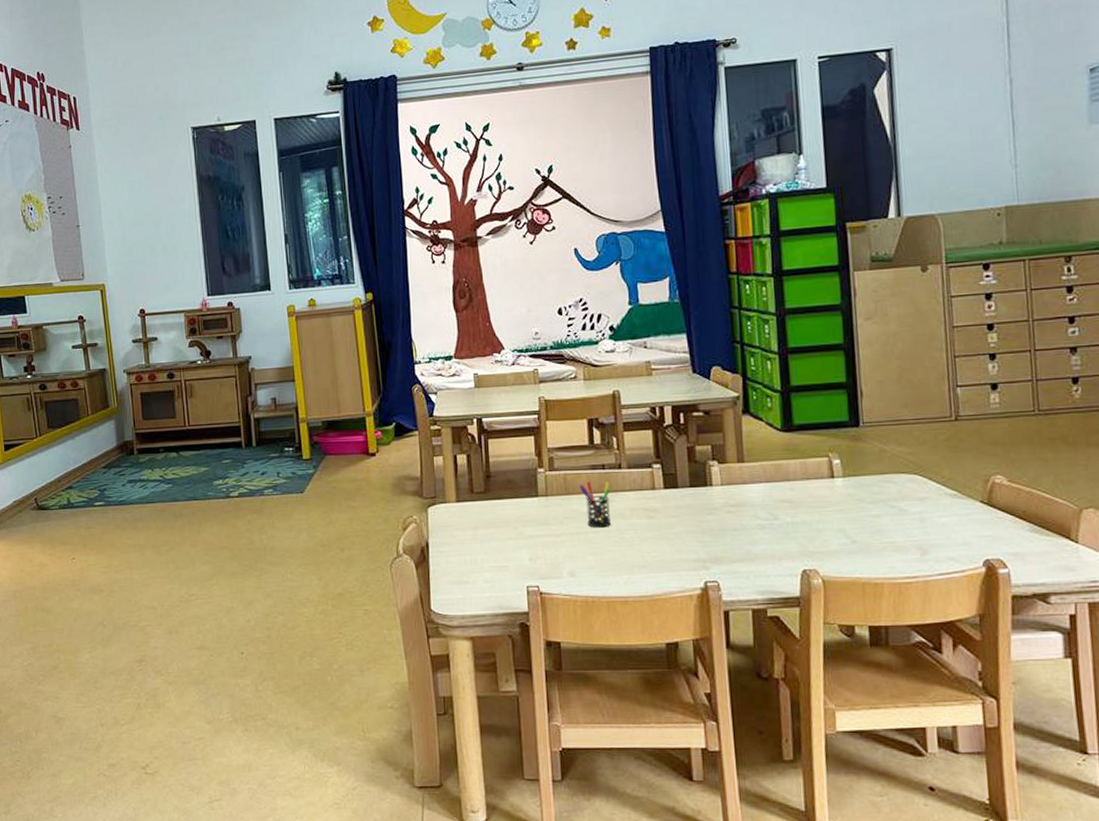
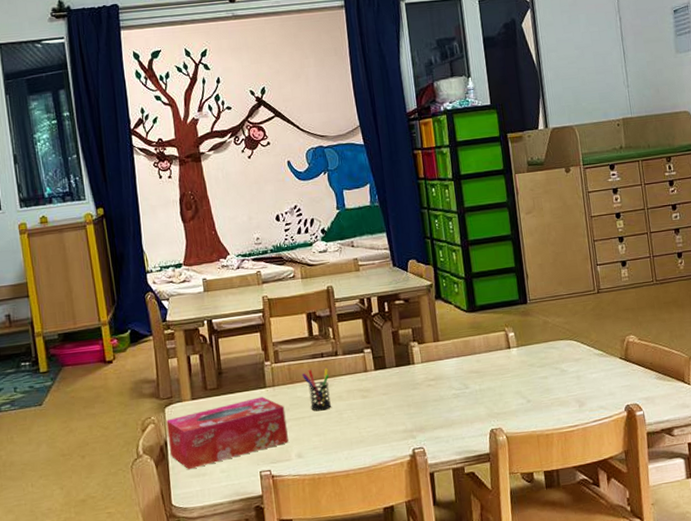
tissue box: none [429,506,560,576] -> present [166,396,288,470]

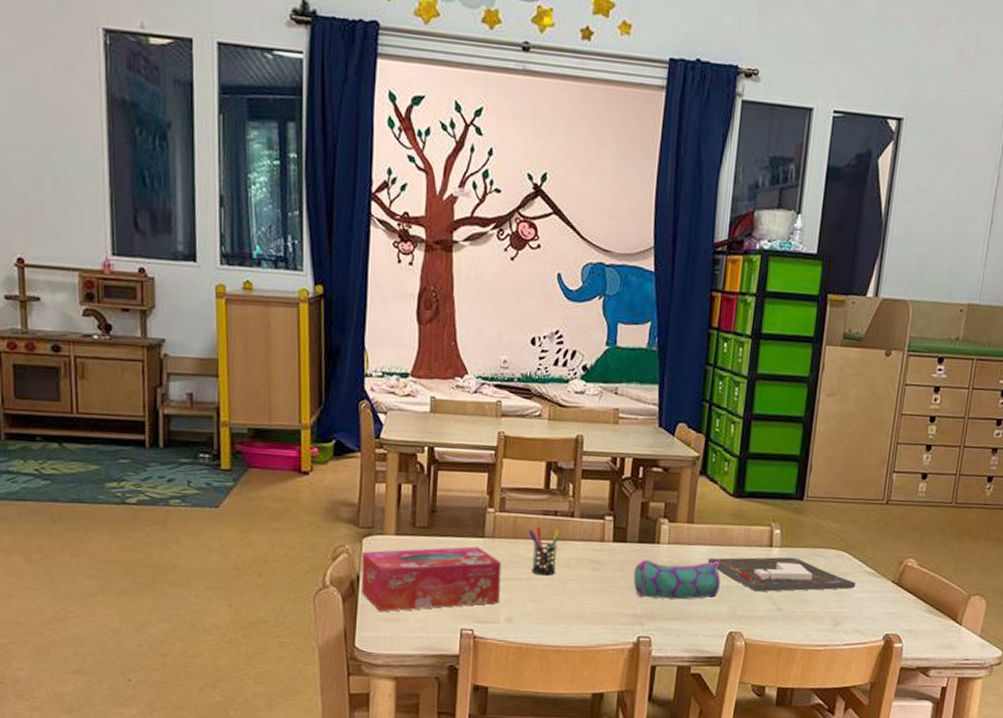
pencil case: none [397,369,474,414] -> present [633,559,721,600]
board game: none [458,353,590,390] -> present [707,557,856,592]

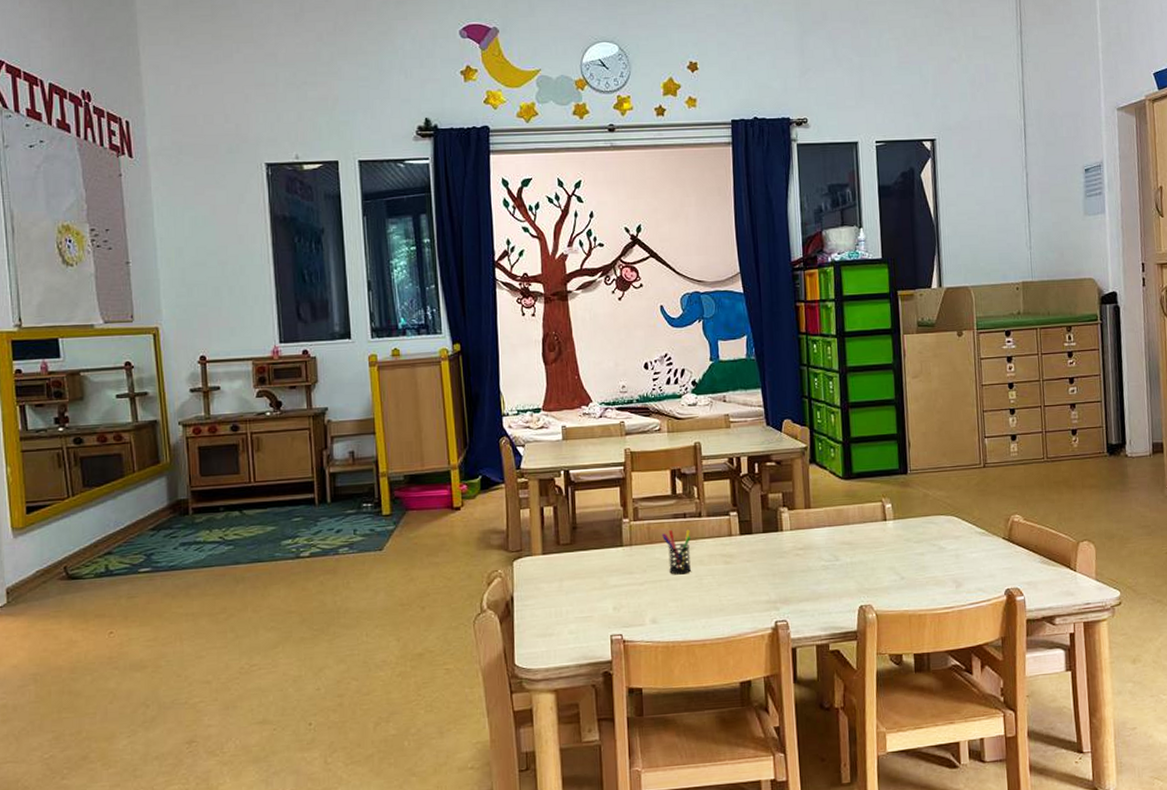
tissue box: present [361,546,502,612] -> none [514,556,643,629]
pencil case: present [633,559,721,600] -> none [763,540,844,584]
board game: present [707,557,856,592] -> none [829,527,970,565]

